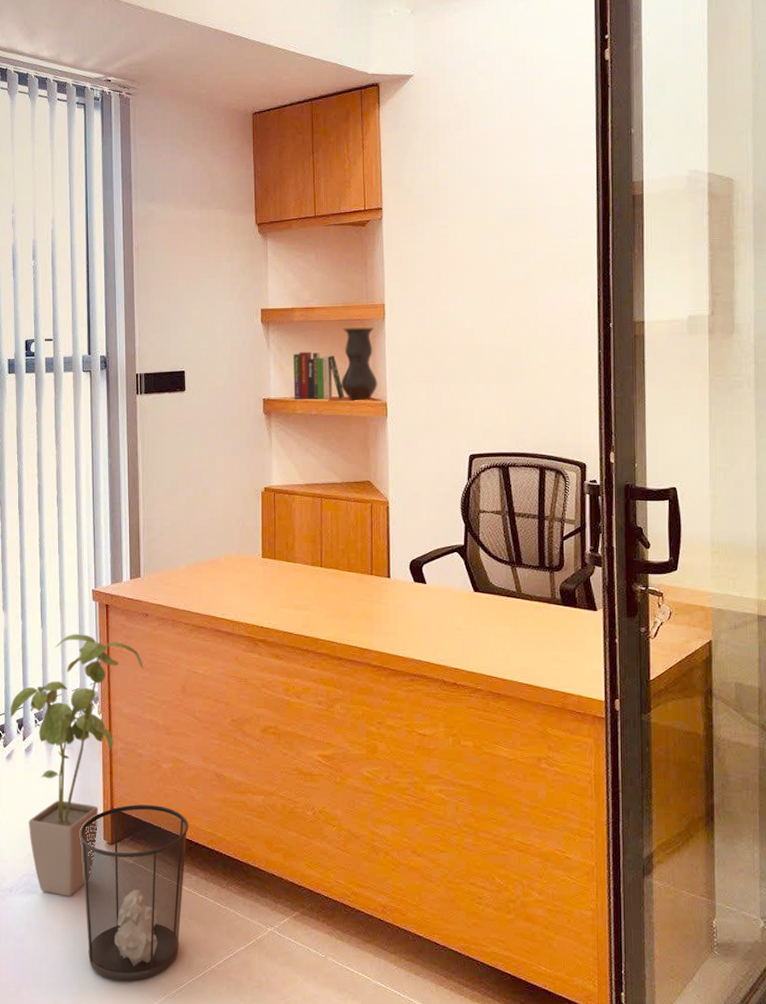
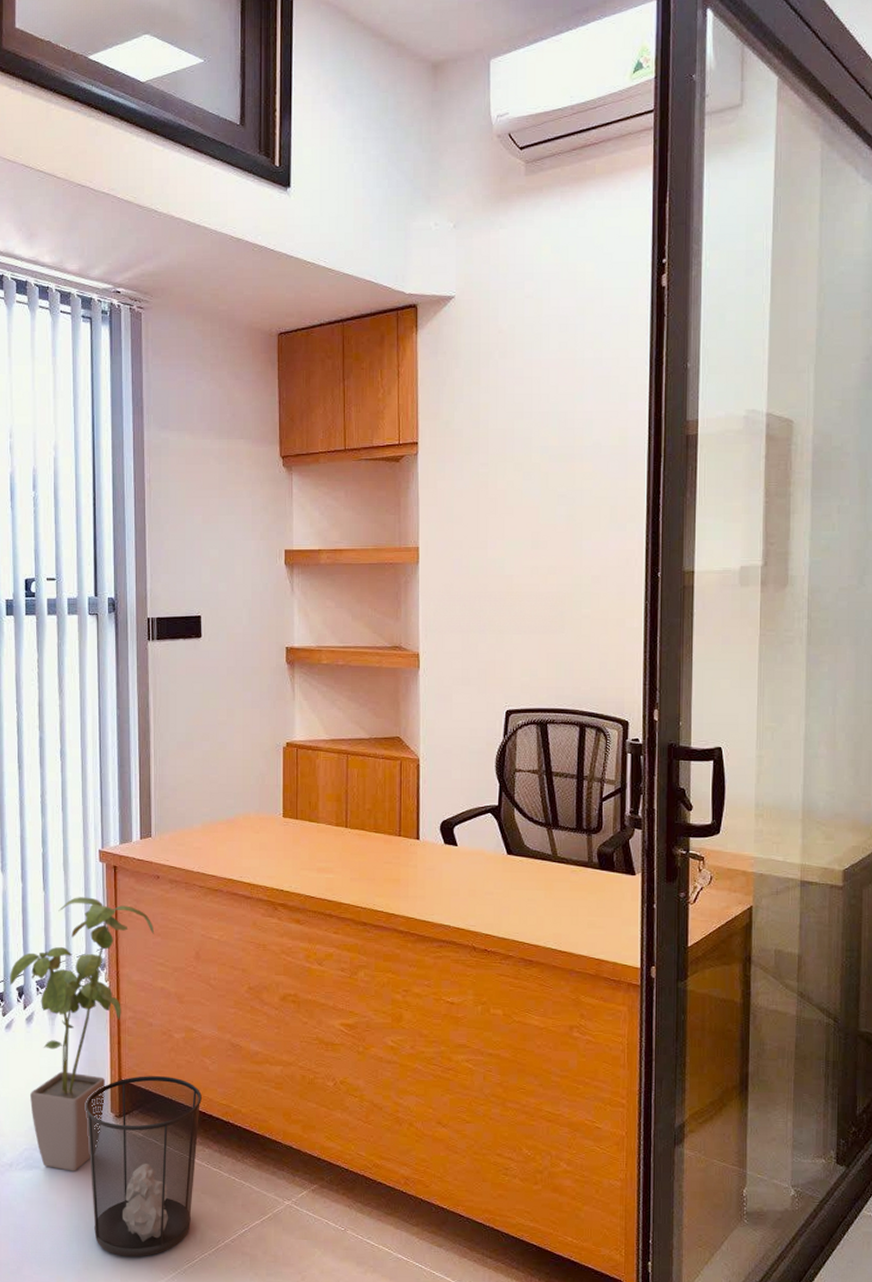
books: present [293,352,344,400] -> none [319,597,374,650]
vase: present [341,327,378,401] -> none [370,572,410,651]

